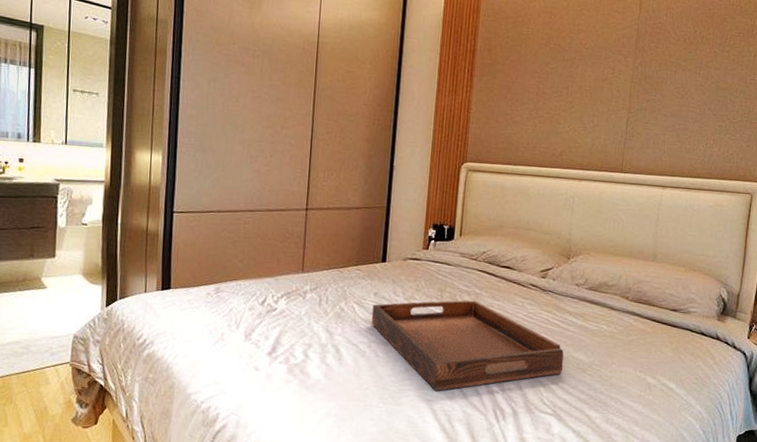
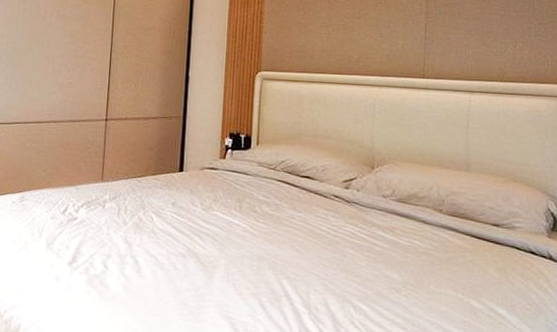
serving tray: present [371,300,564,392] -> none [169,211,374,309]

